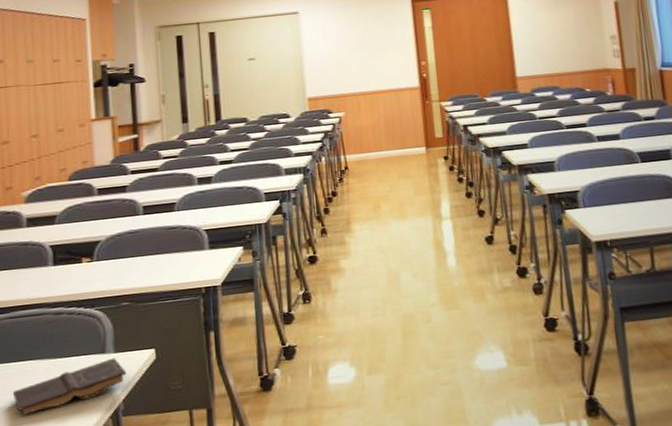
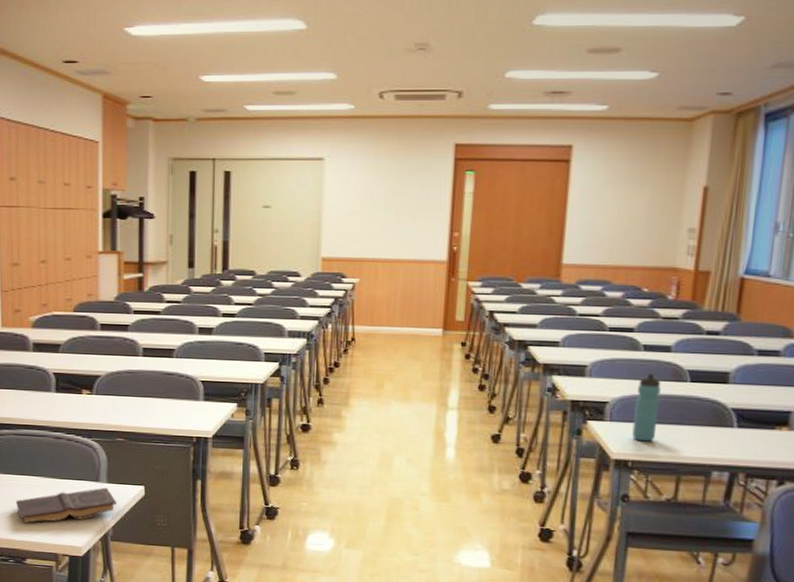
water bottle: none [600,160,624,222] -> present [632,373,661,442]

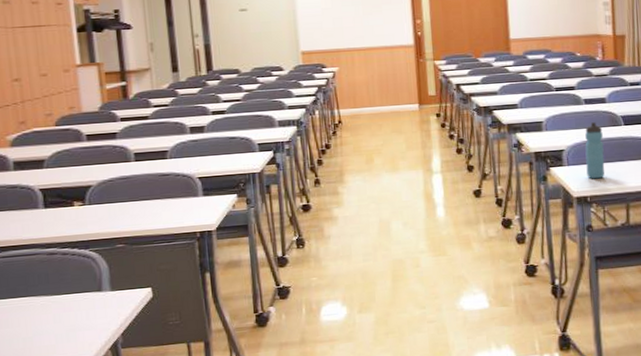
book: present [15,487,117,523] -> none [9,295,124,346]

